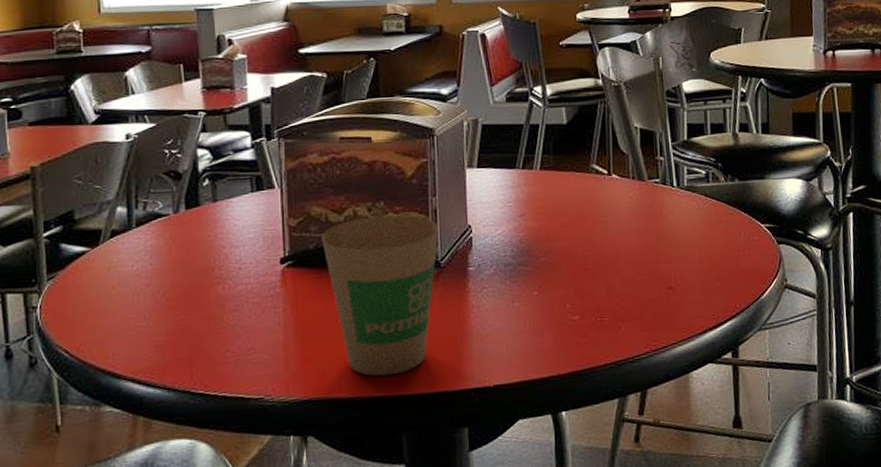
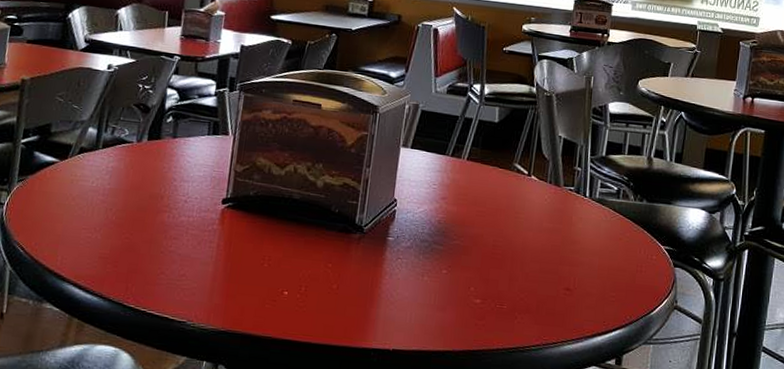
paper cup: present [322,215,439,377] -> none [261,175,367,323]

